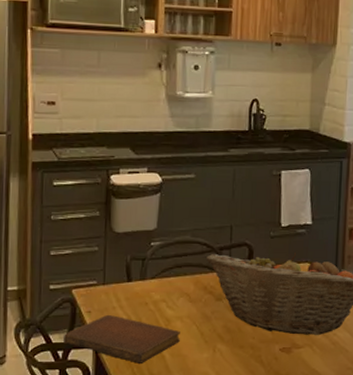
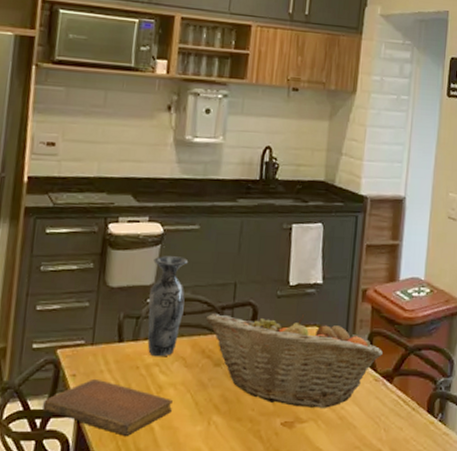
vase: none [153,203,187,294] -> present [147,256,189,357]

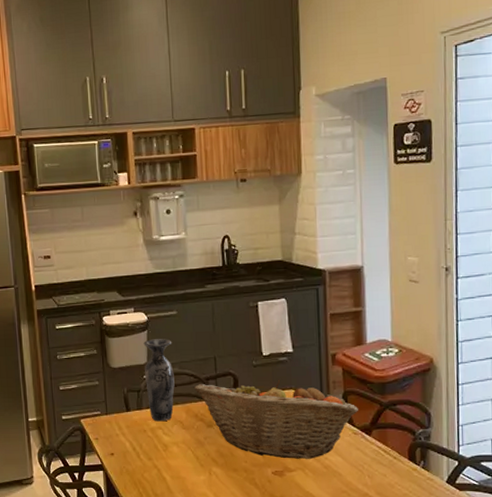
notebook: present [43,378,173,436] -> none [78,441,178,485]

